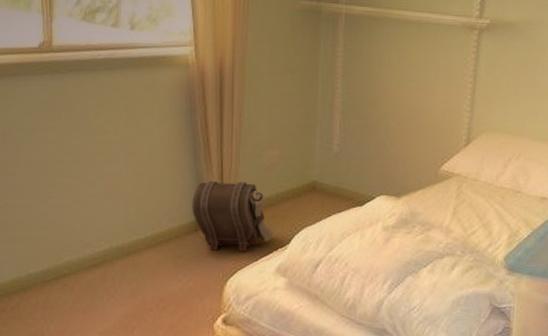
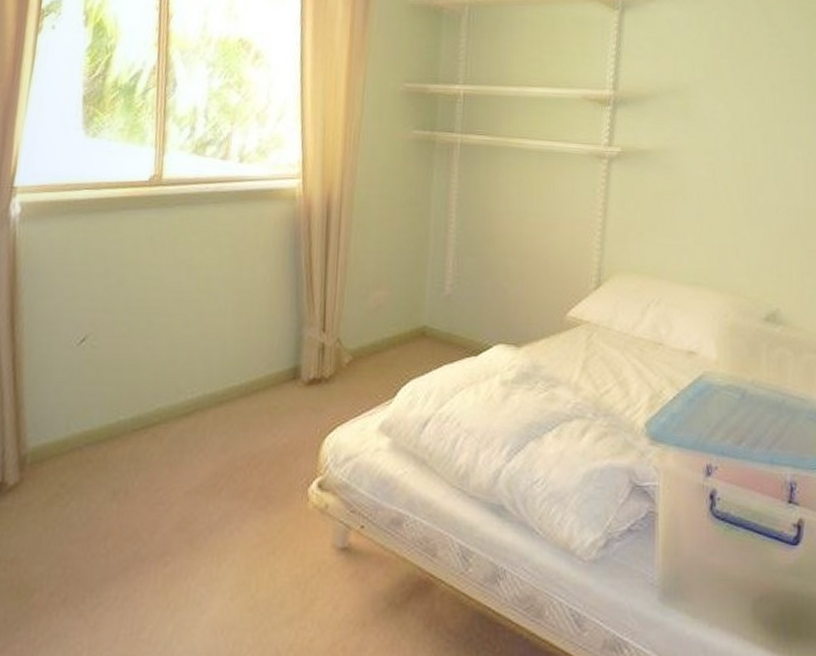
pouch: present [192,181,275,251] -> none [291,324,379,404]

